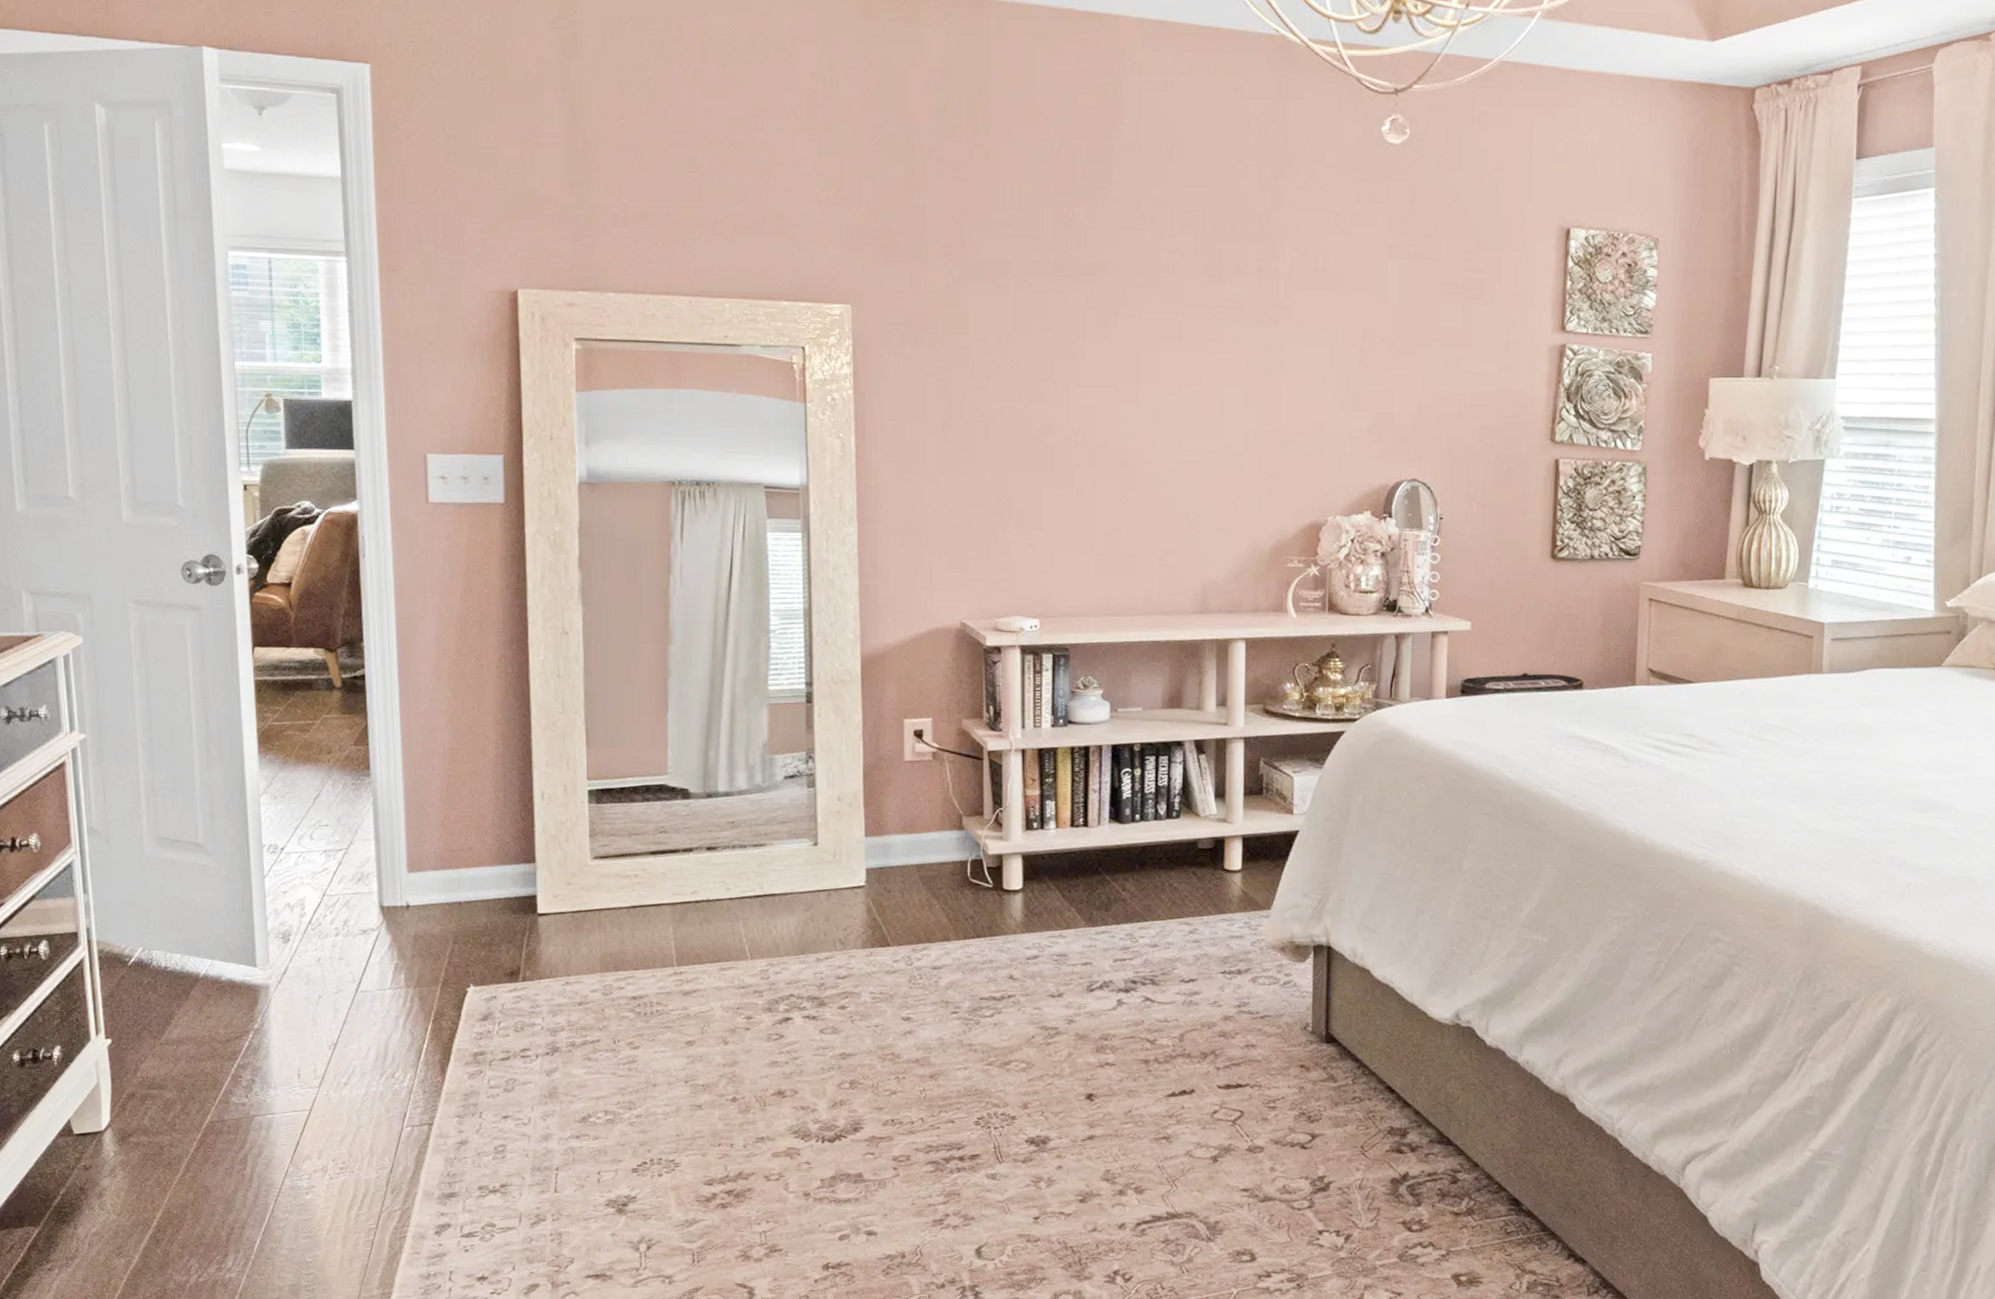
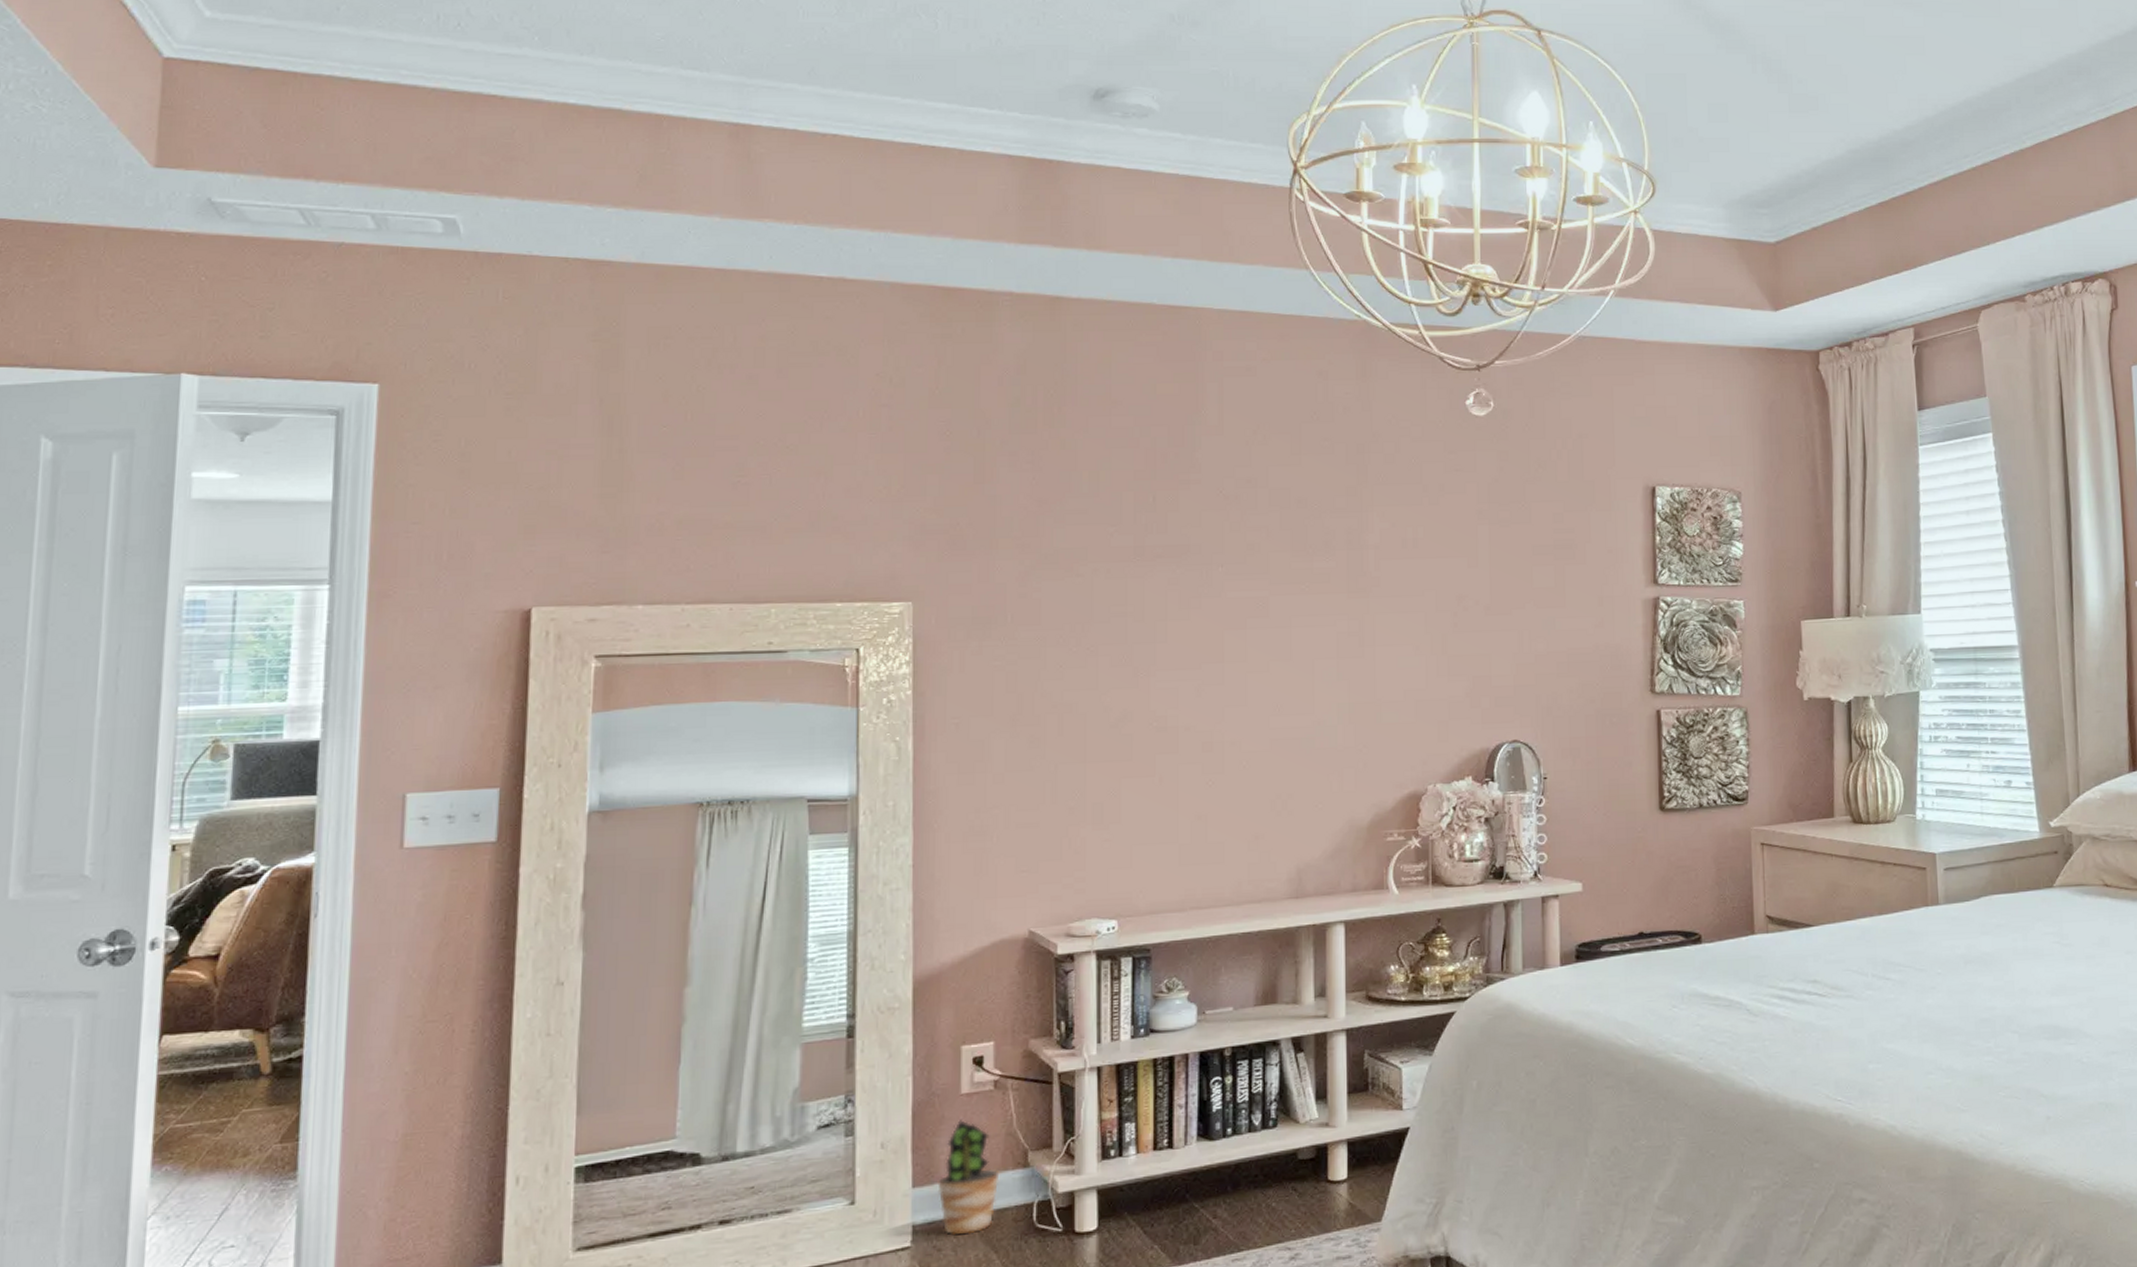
potted plant: none [886,783,939,881] -> present [937,1120,1000,1236]

